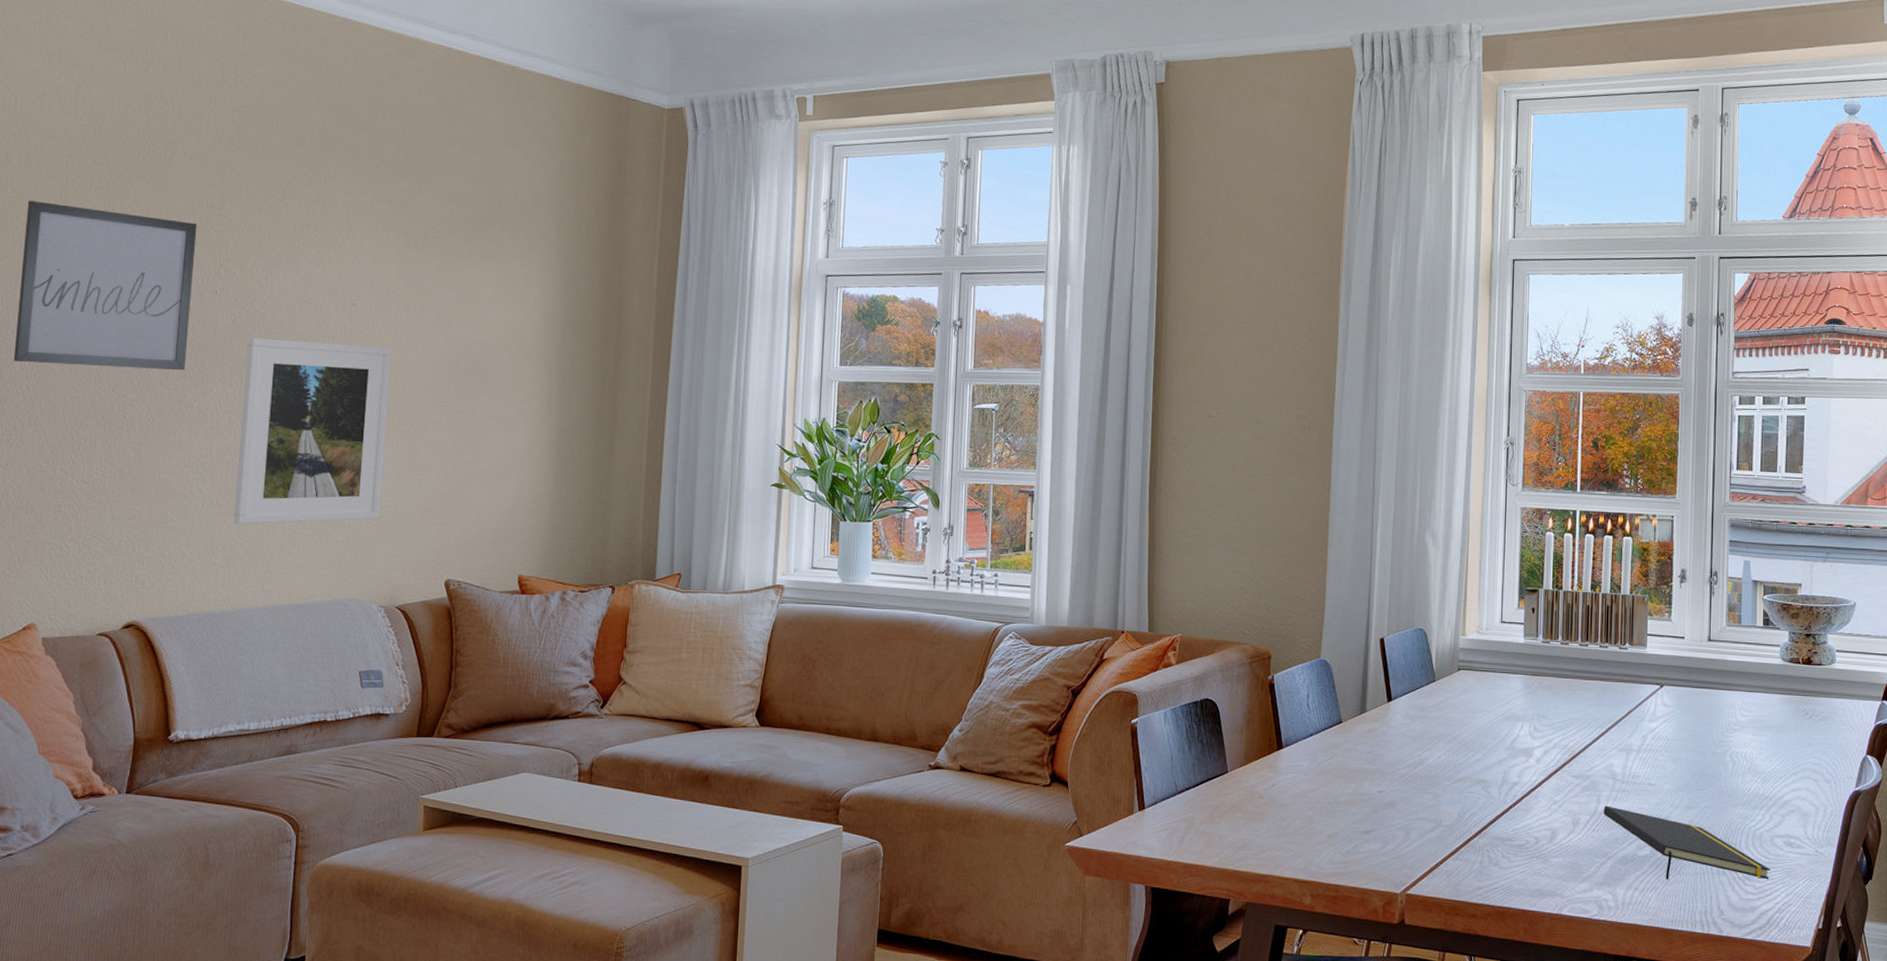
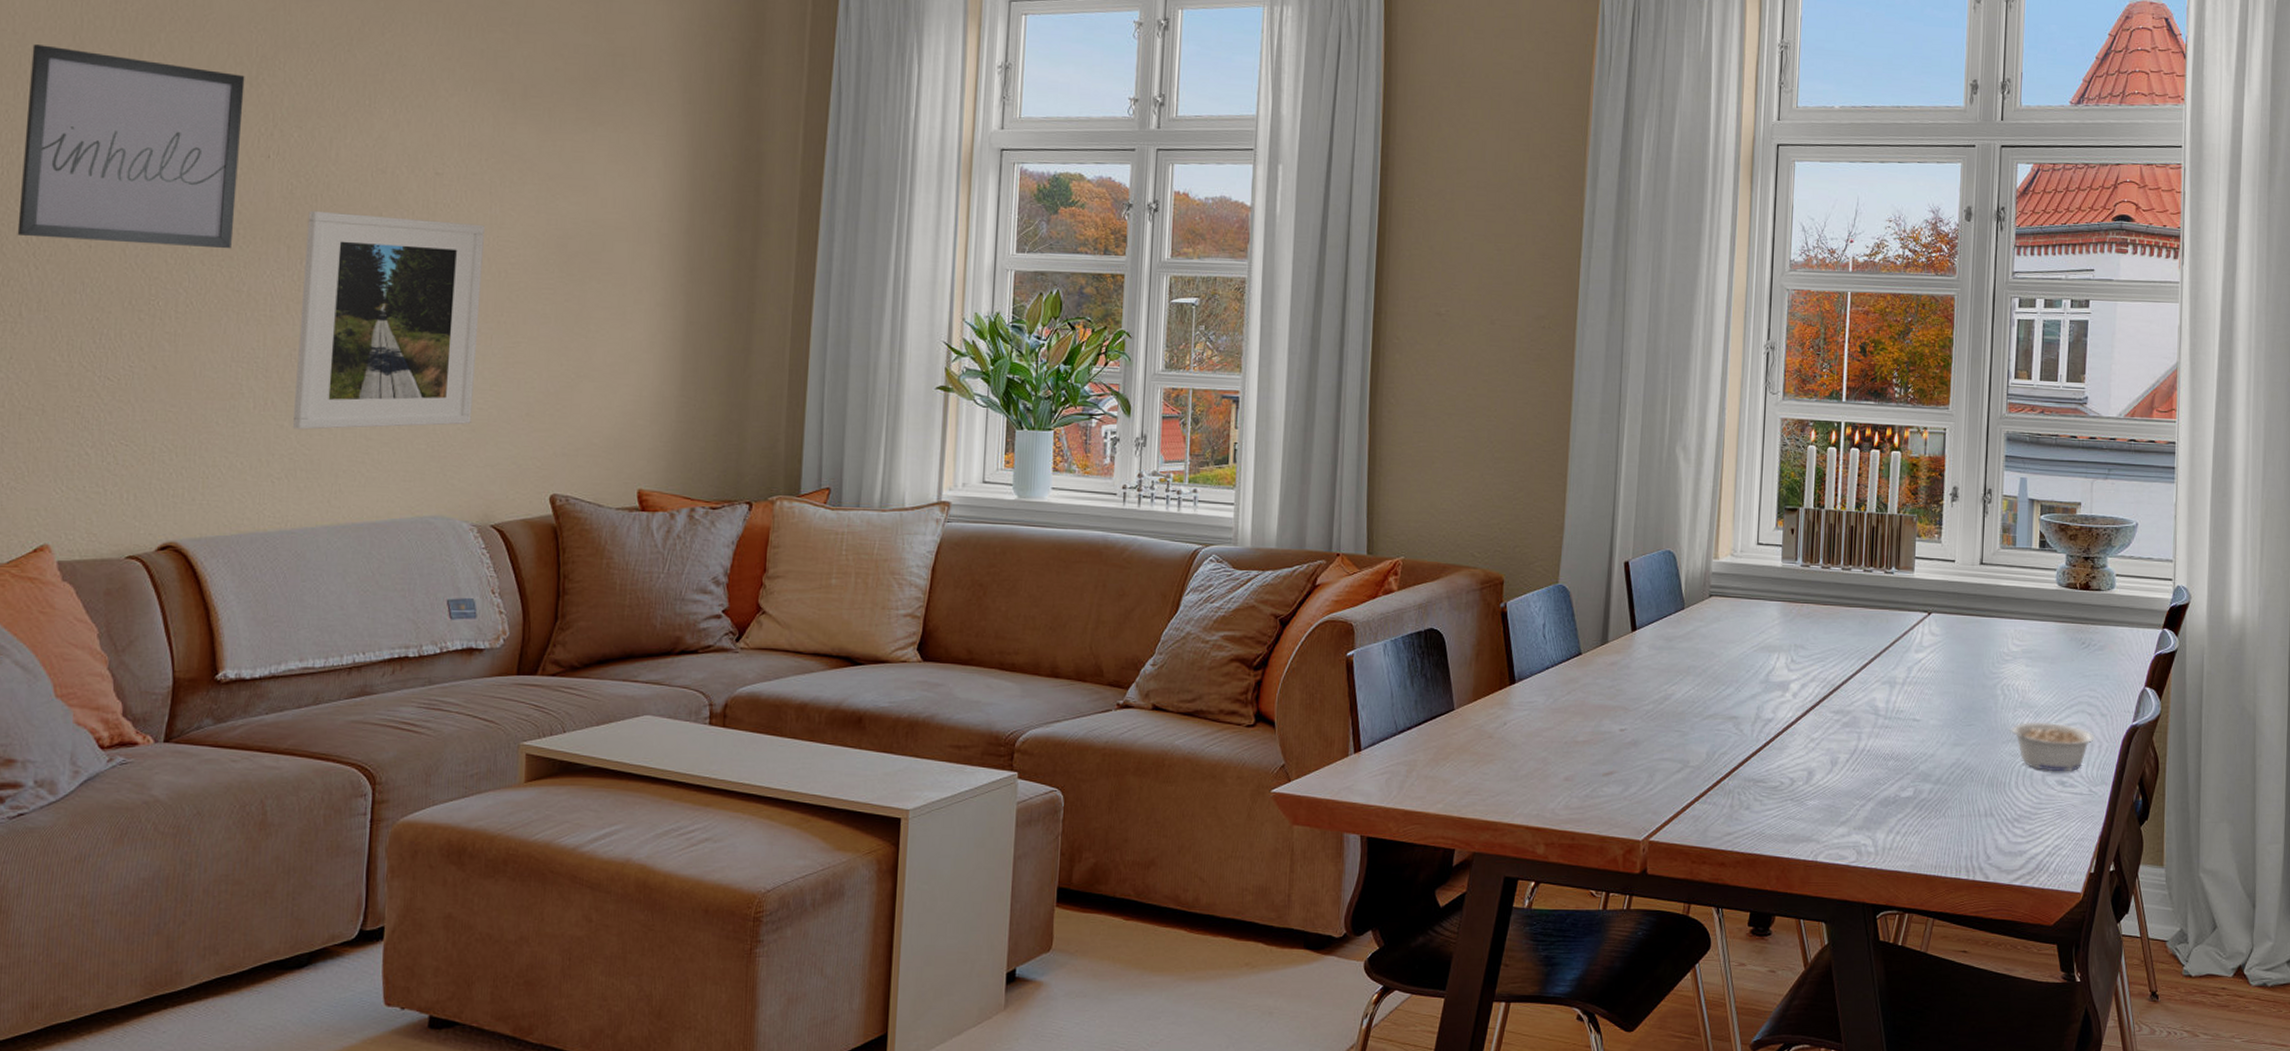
notepad: present [1603,806,1771,880] -> none [1864,743,2041,823]
legume: none [1739,786,1819,834] -> present [2010,721,2094,772]

